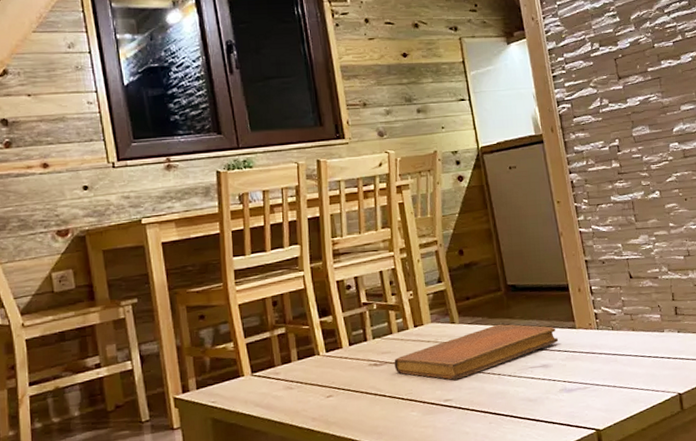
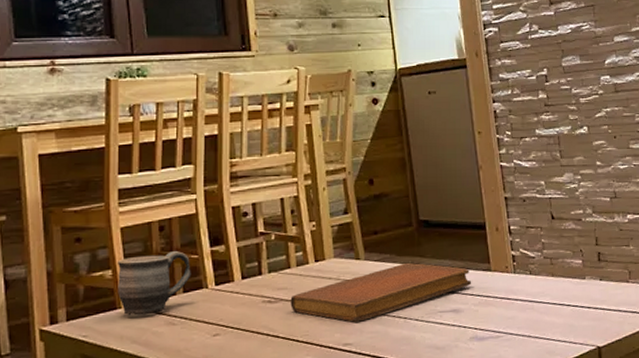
mug: none [238,323,304,383] -> present [118,251,191,316]

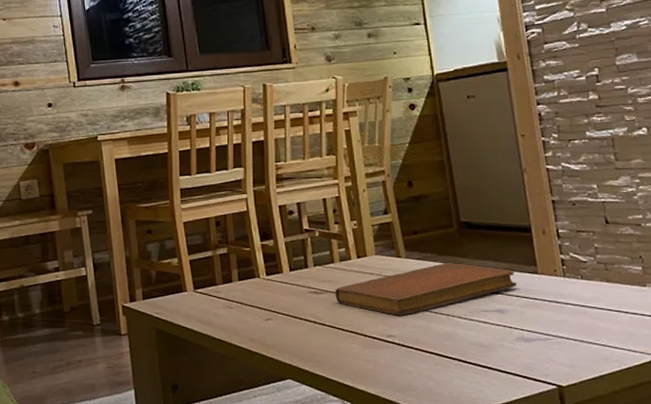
mug: present [118,251,191,316] -> none [182,244,245,298]

